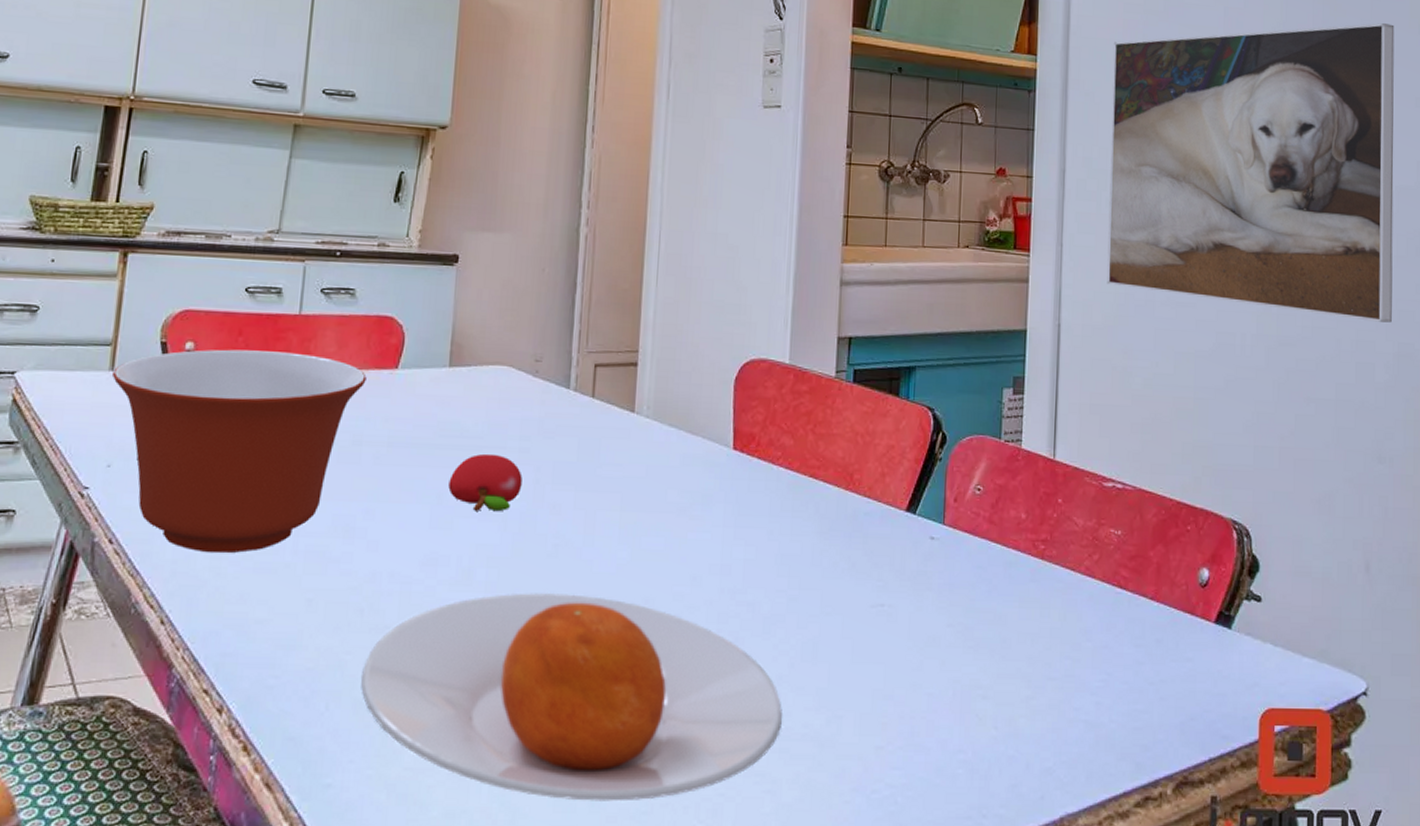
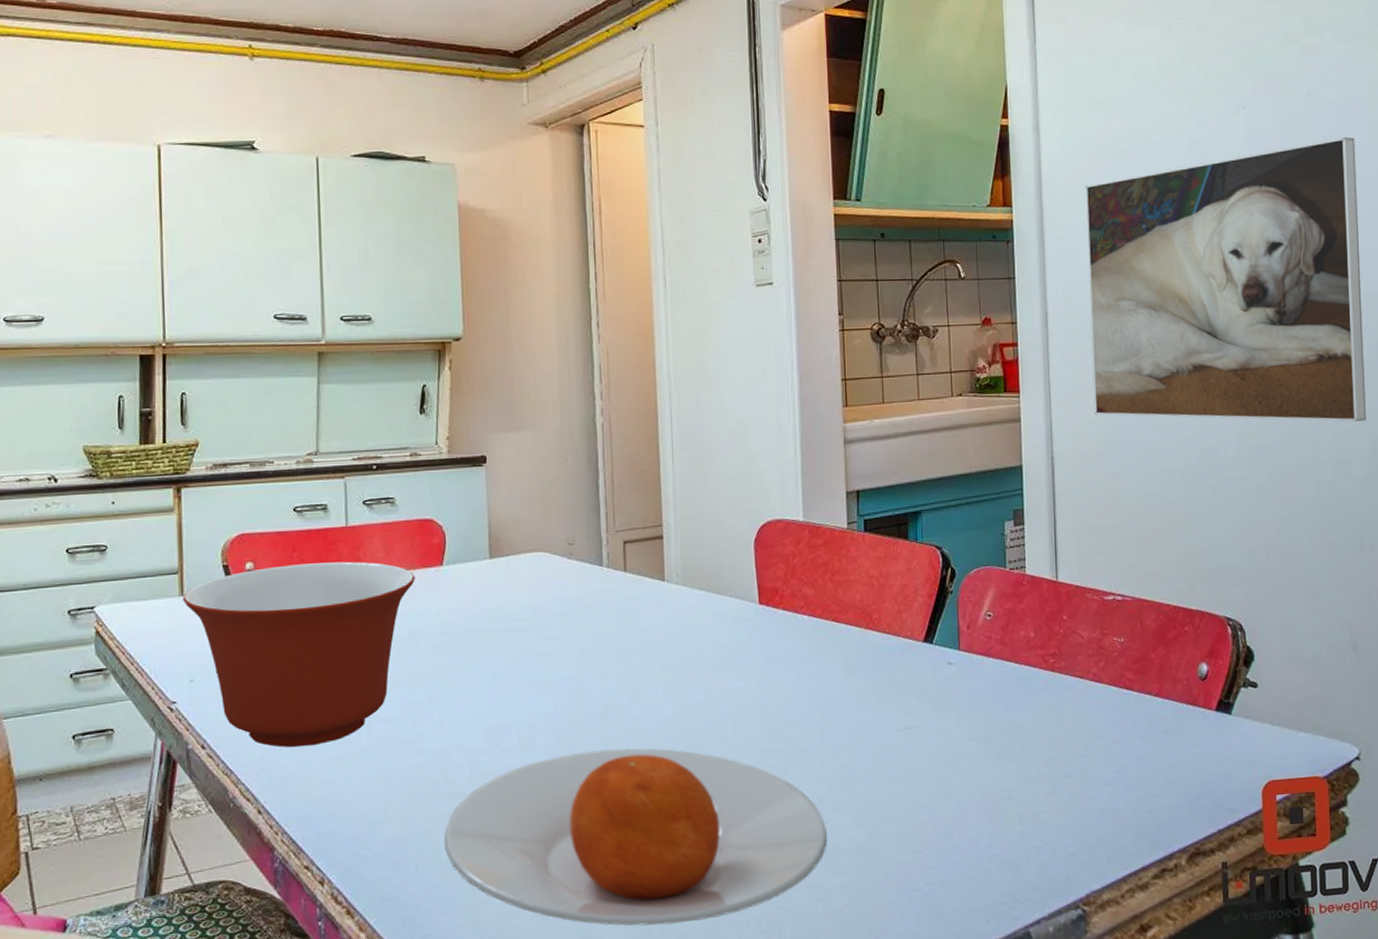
fruit: present [448,453,523,512] -> none [502,632,569,685]

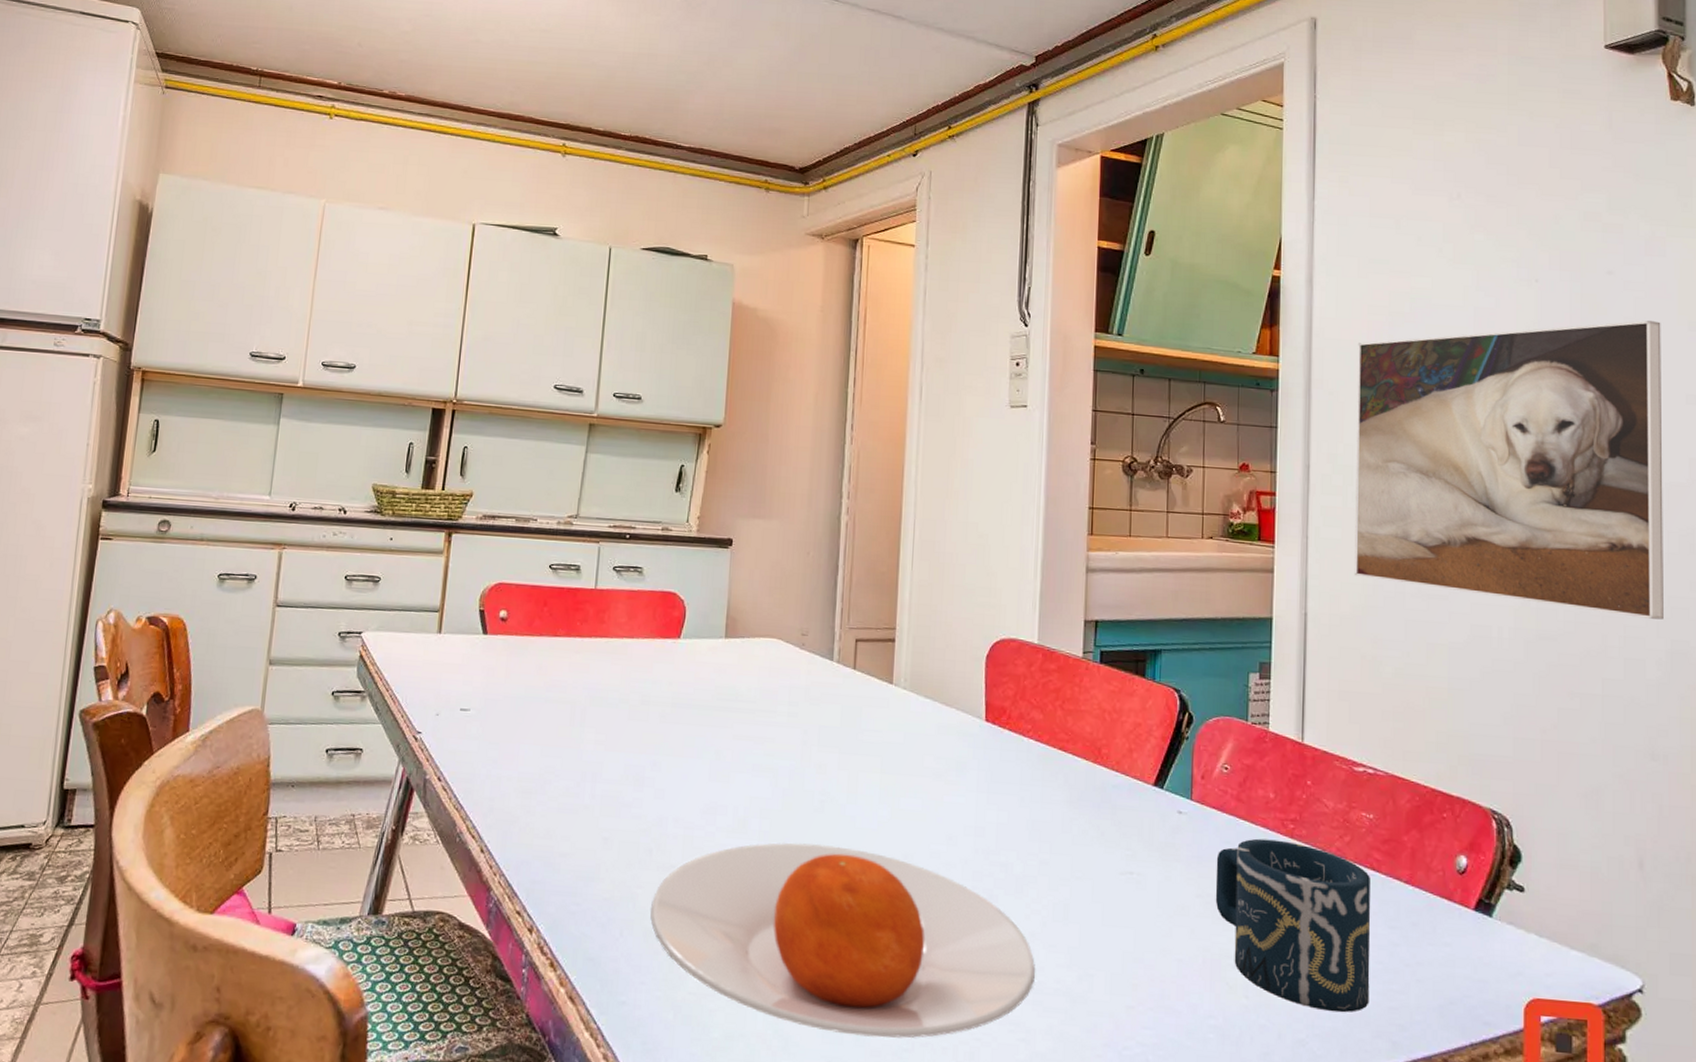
mixing bowl: present [182,561,415,748] -> none [439,617,653,794]
cup: none [986,675,1130,824] -> present [1215,838,1371,1013]

